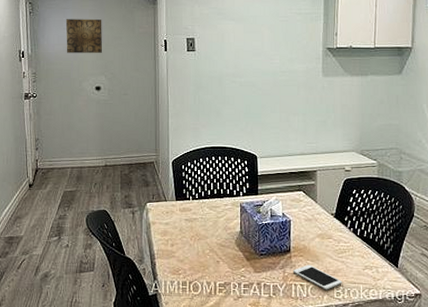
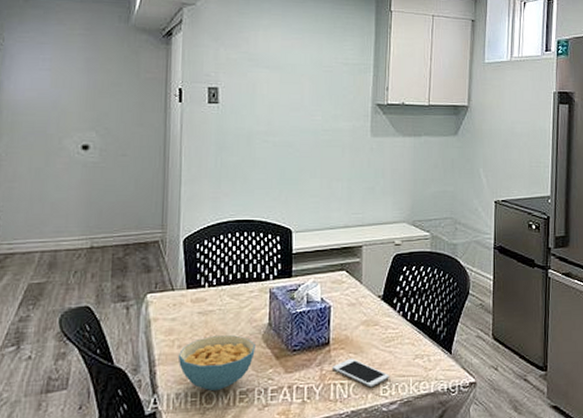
wall art: present [65,19,103,53] -> none [42,57,96,102]
cereal bowl: none [171,239,230,282] -> present [178,335,255,392]

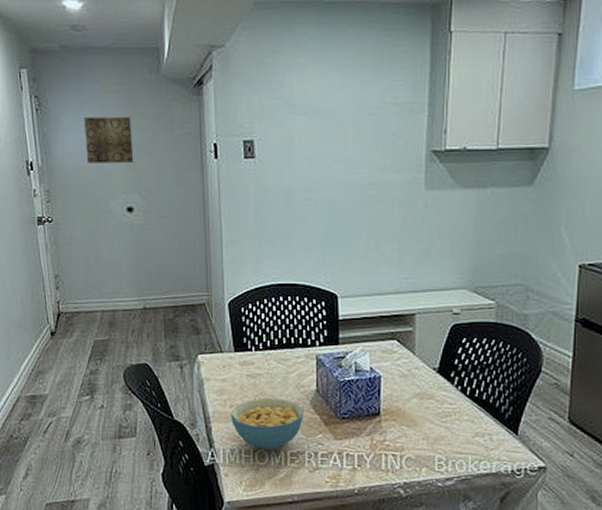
wall art: none [42,57,96,102] -> present [83,116,134,164]
cell phone: present [331,358,389,388] -> none [382,430,445,462]

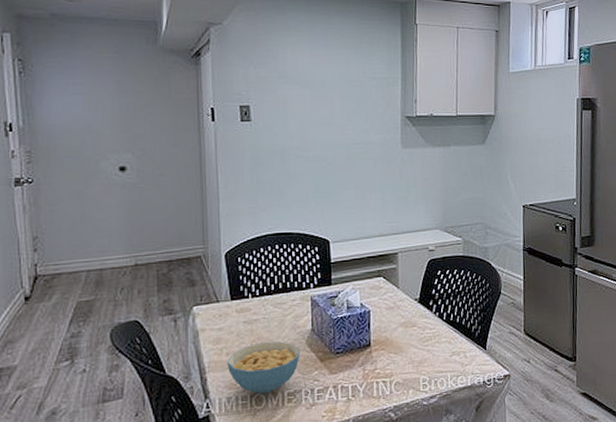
wall art: present [83,116,134,164] -> none [73,81,128,125]

